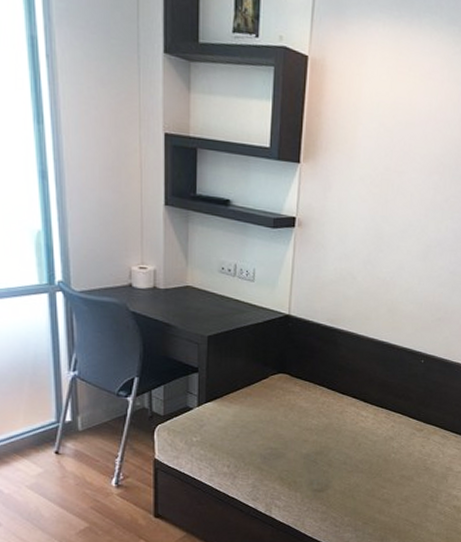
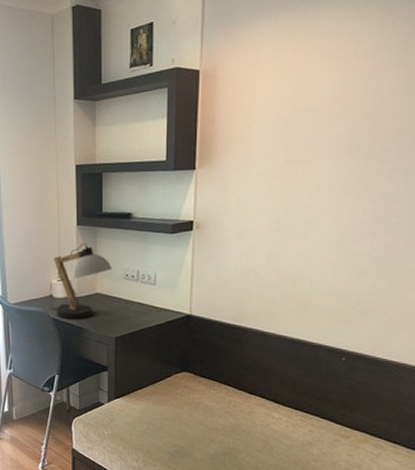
desk lamp: none [130,227,206,314] -> present [51,243,112,319]

